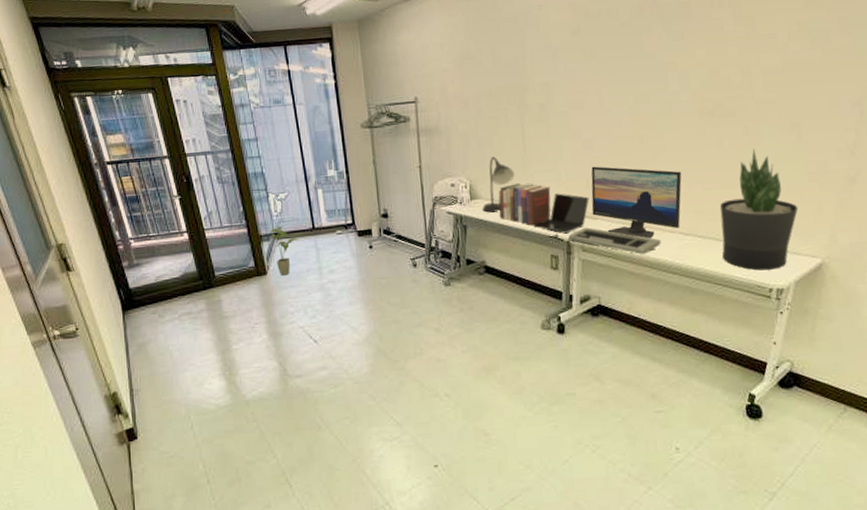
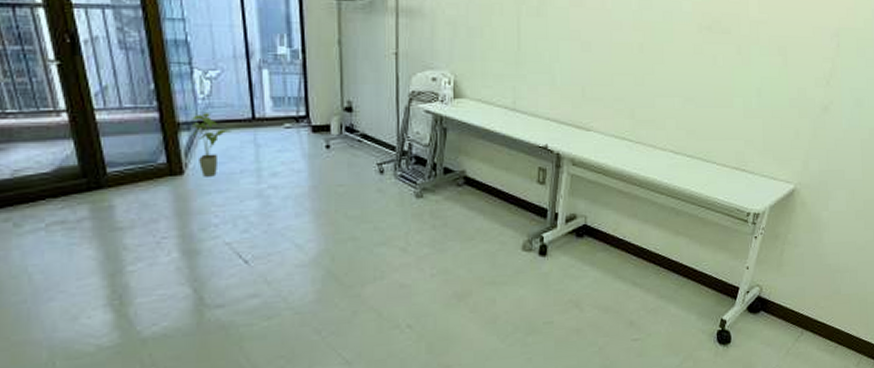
desk lamp: present [483,156,515,213] -> none [467,50,506,115]
books: present [498,182,551,226] -> none [485,83,544,134]
laptop: present [533,193,589,234] -> none [522,99,584,145]
computer keyboard: present [568,227,661,255] -> none [559,139,652,173]
computer monitor: present [591,166,682,239] -> none [585,72,677,156]
planter: present [719,148,799,271] -> none [708,69,779,194]

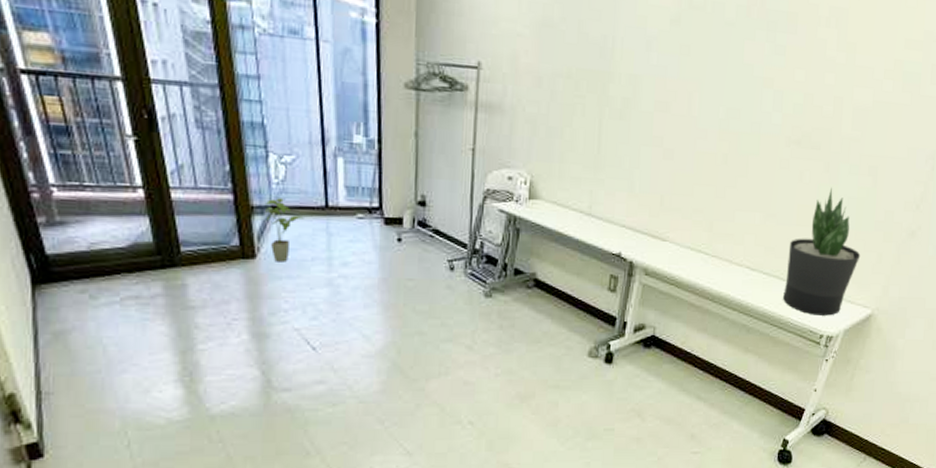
planter: none [708,69,779,194] -> present [783,187,861,316]

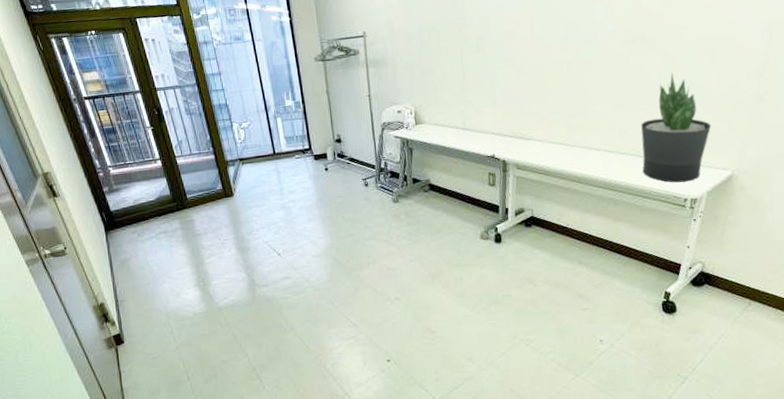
house plant: present [265,198,304,262] -> none [235,152,261,197]

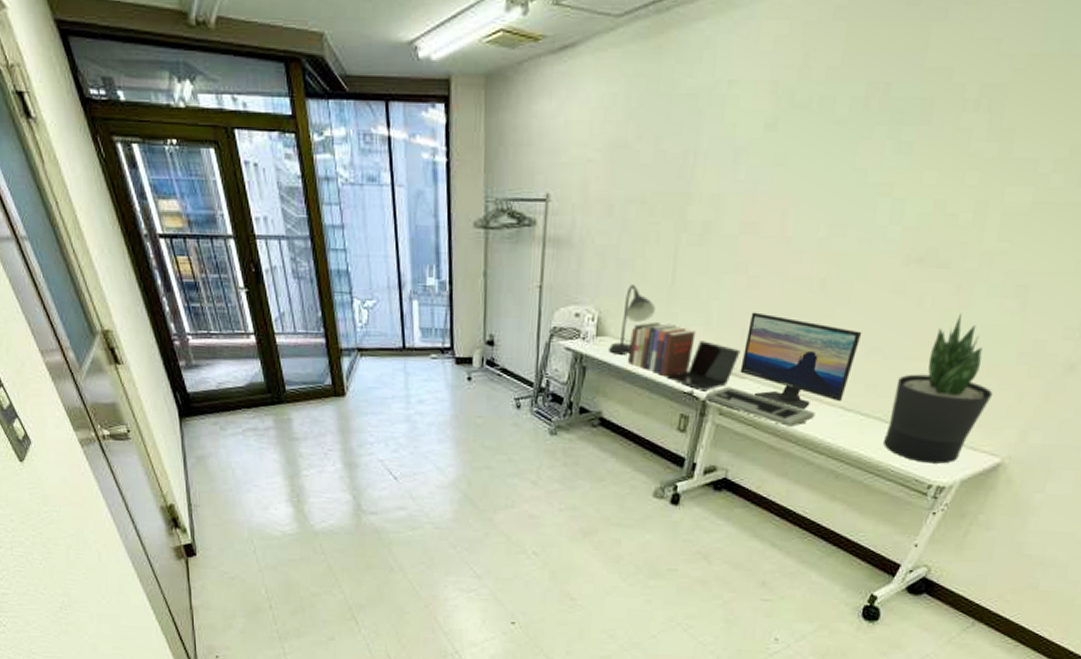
desk lamp: none [426,85,455,136] -> present [609,284,655,355]
books: none [440,108,489,148] -> present [627,321,696,377]
laptop: none [472,117,523,154] -> present [666,341,741,392]
computer keyboard: none [504,147,588,171] -> present [705,386,815,428]
computer monitor: none [524,91,607,157] -> present [740,312,862,410]

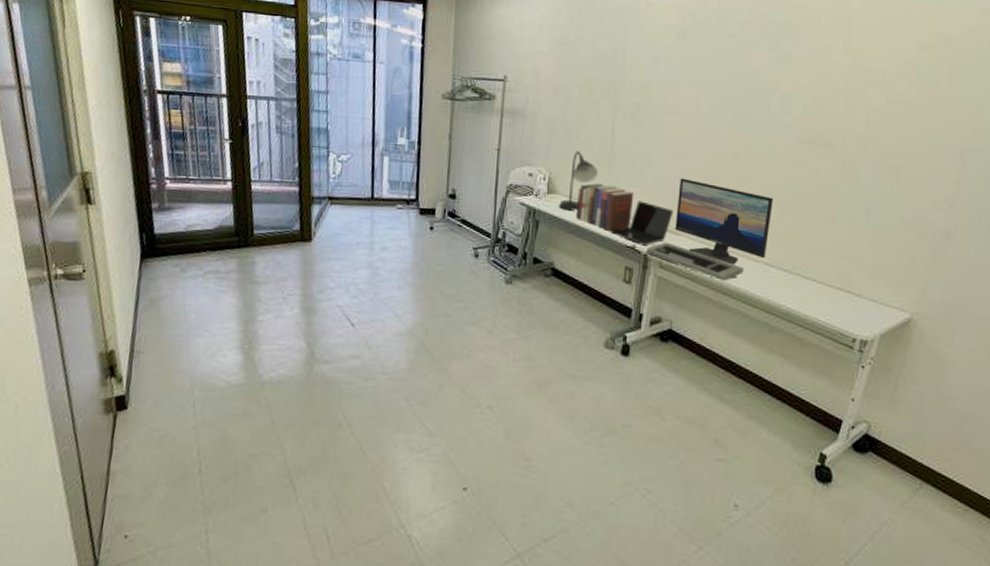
planter: present [884,313,993,464] -> none [807,185,891,318]

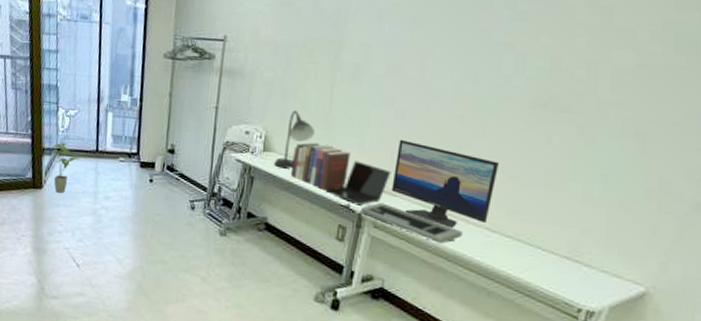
house plant: none [322,190,353,246] -> present [52,143,80,193]

